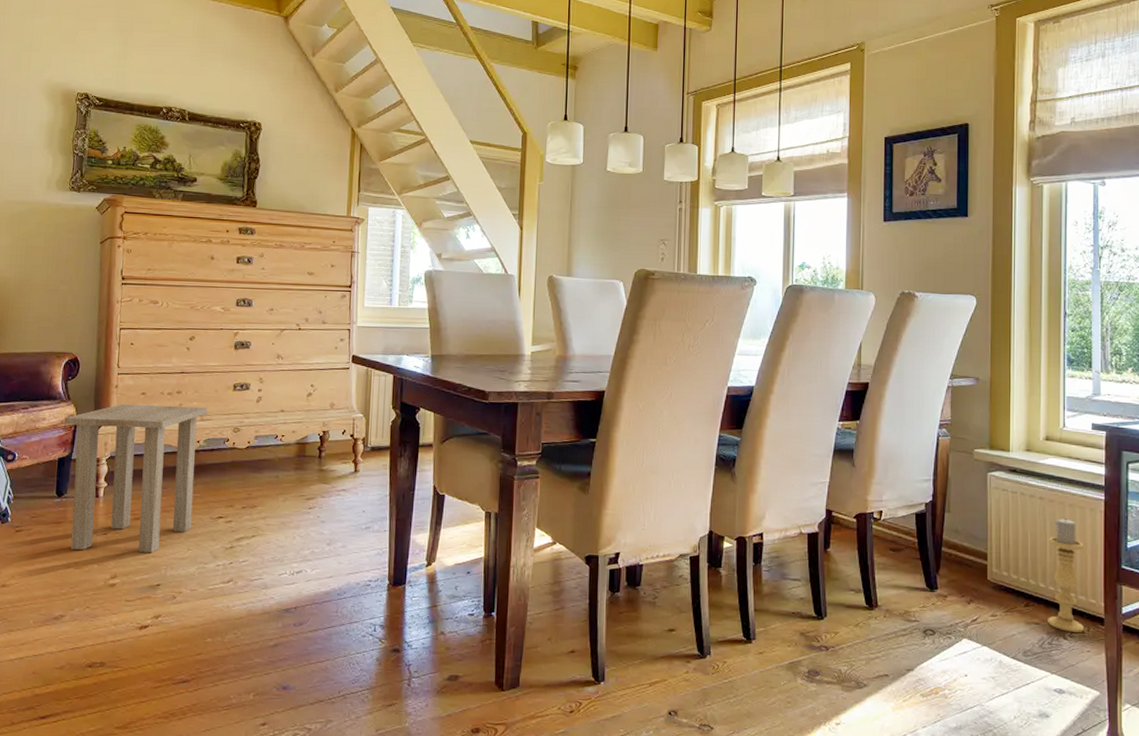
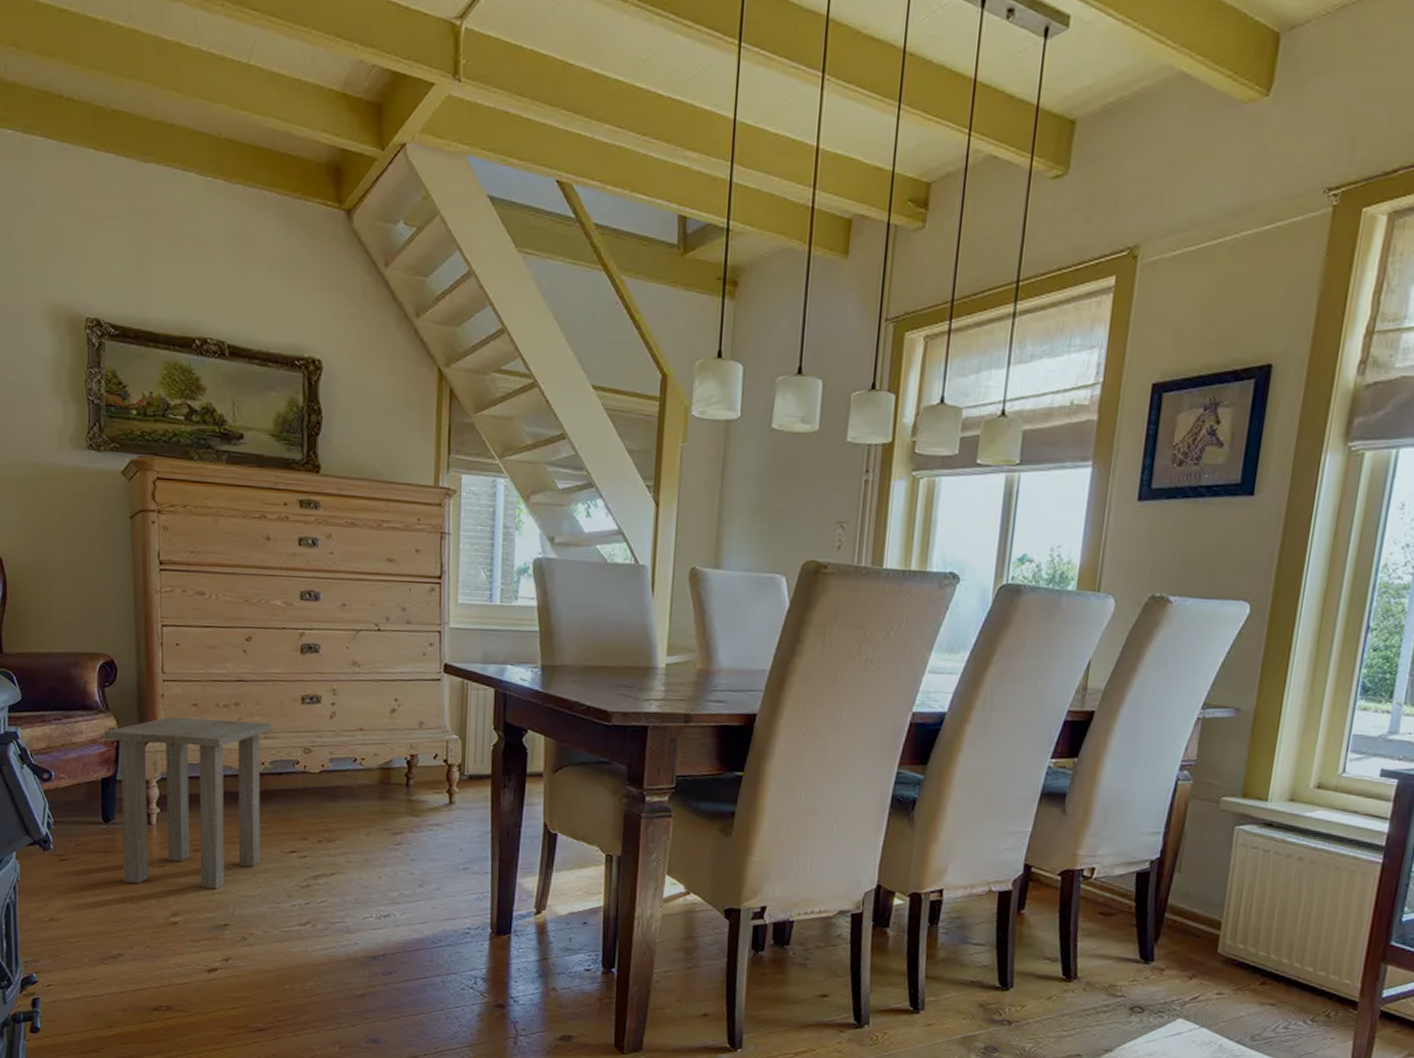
candle holder: present [1048,518,1084,632] -> none [1286,883,1347,1017]

